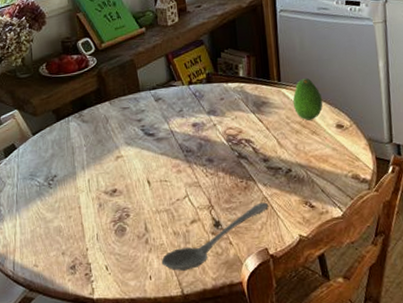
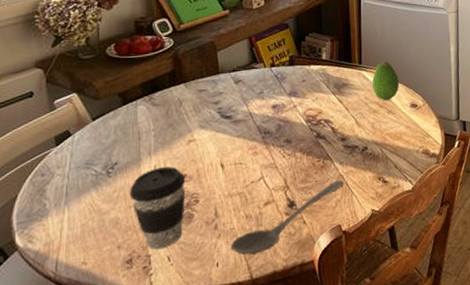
coffee cup: none [68,181,118,259] -> present [129,166,186,250]

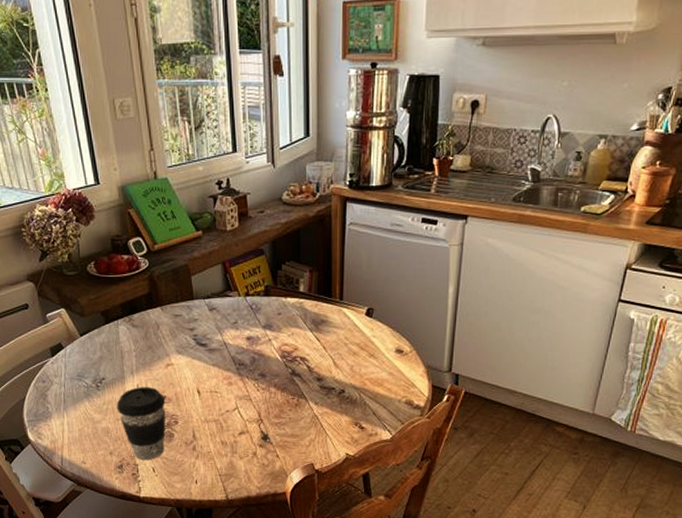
stirrer: present [230,180,344,256] -> none [207,420,318,478]
fruit: present [373,61,400,101] -> none [354,298,385,343]

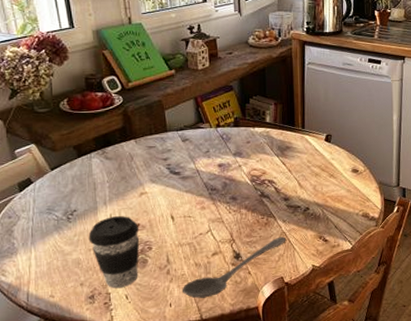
stirrer: none [207,420,318,478] -> present [182,236,286,299]

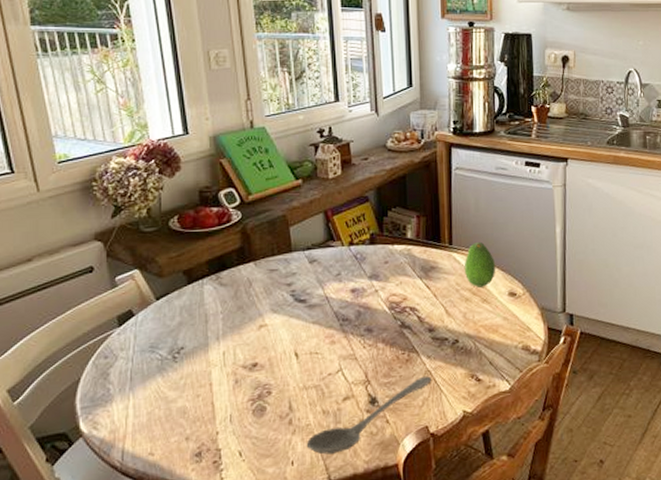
coffee cup: present [88,216,140,289] -> none [197,353,257,444]
fruit: none [315,126,342,165] -> present [465,241,496,288]

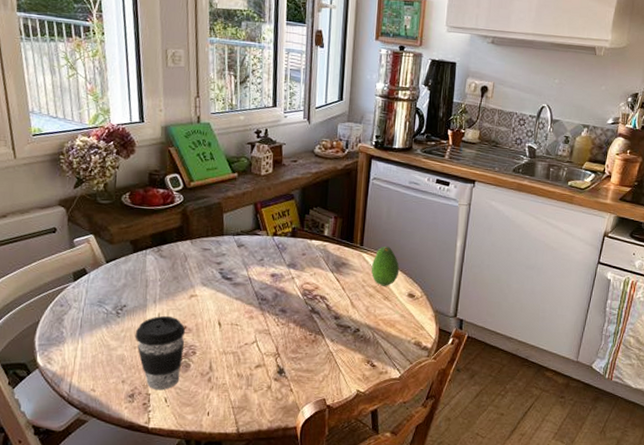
coffee cup: none [197,353,257,444] -> present [135,316,186,390]
stirrer: present [306,376,431,455] -> none [221,356,333,411]

